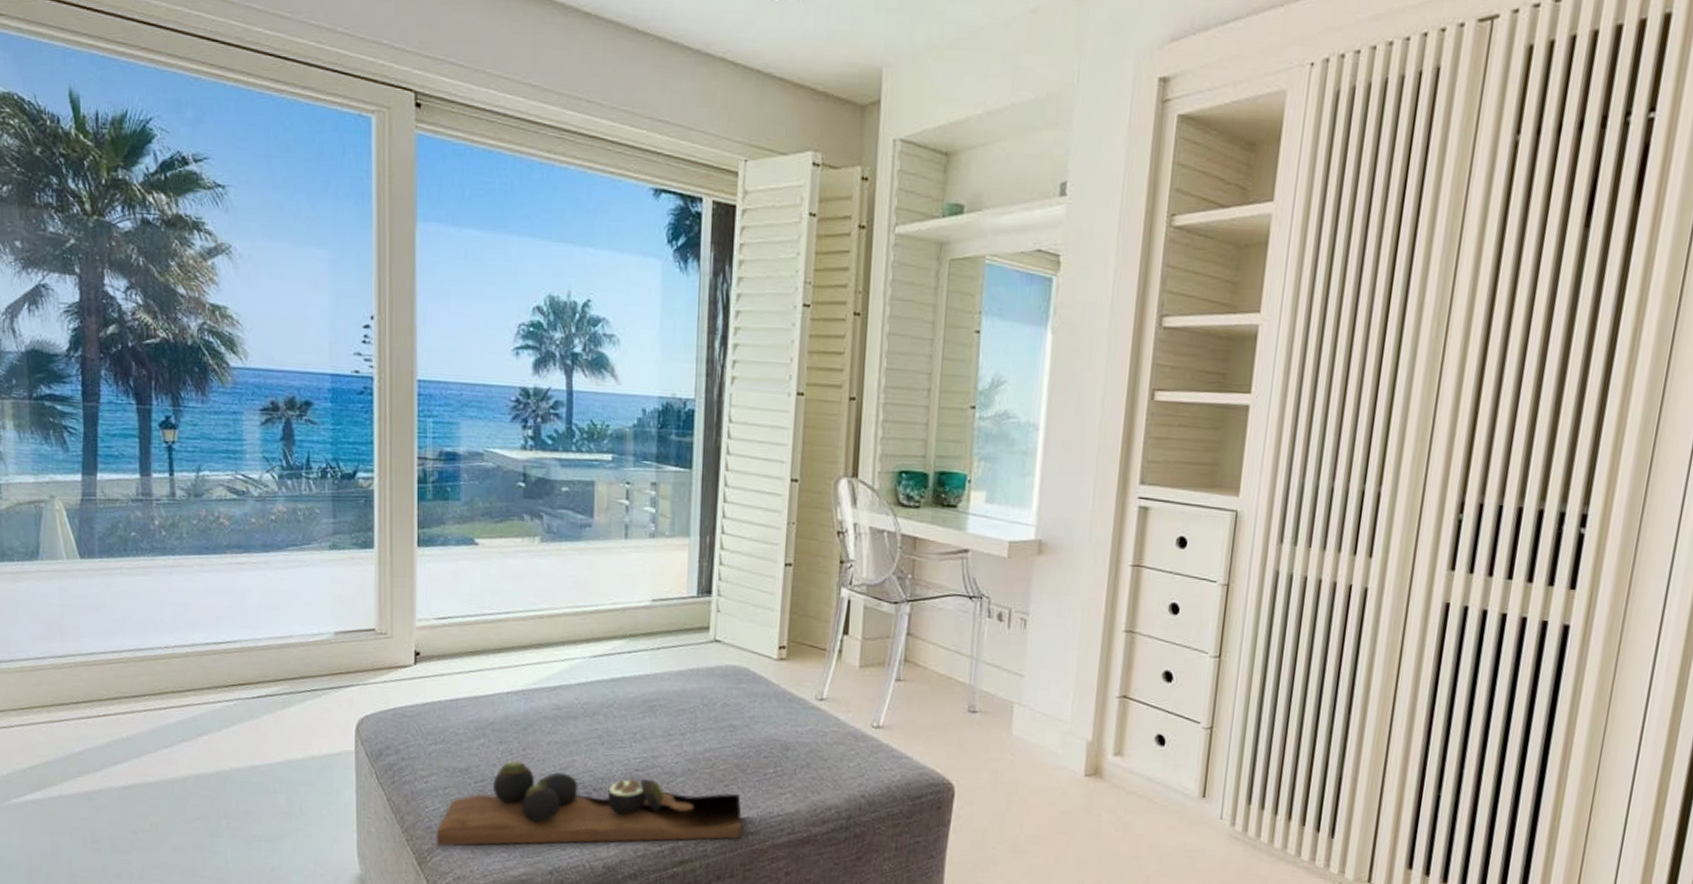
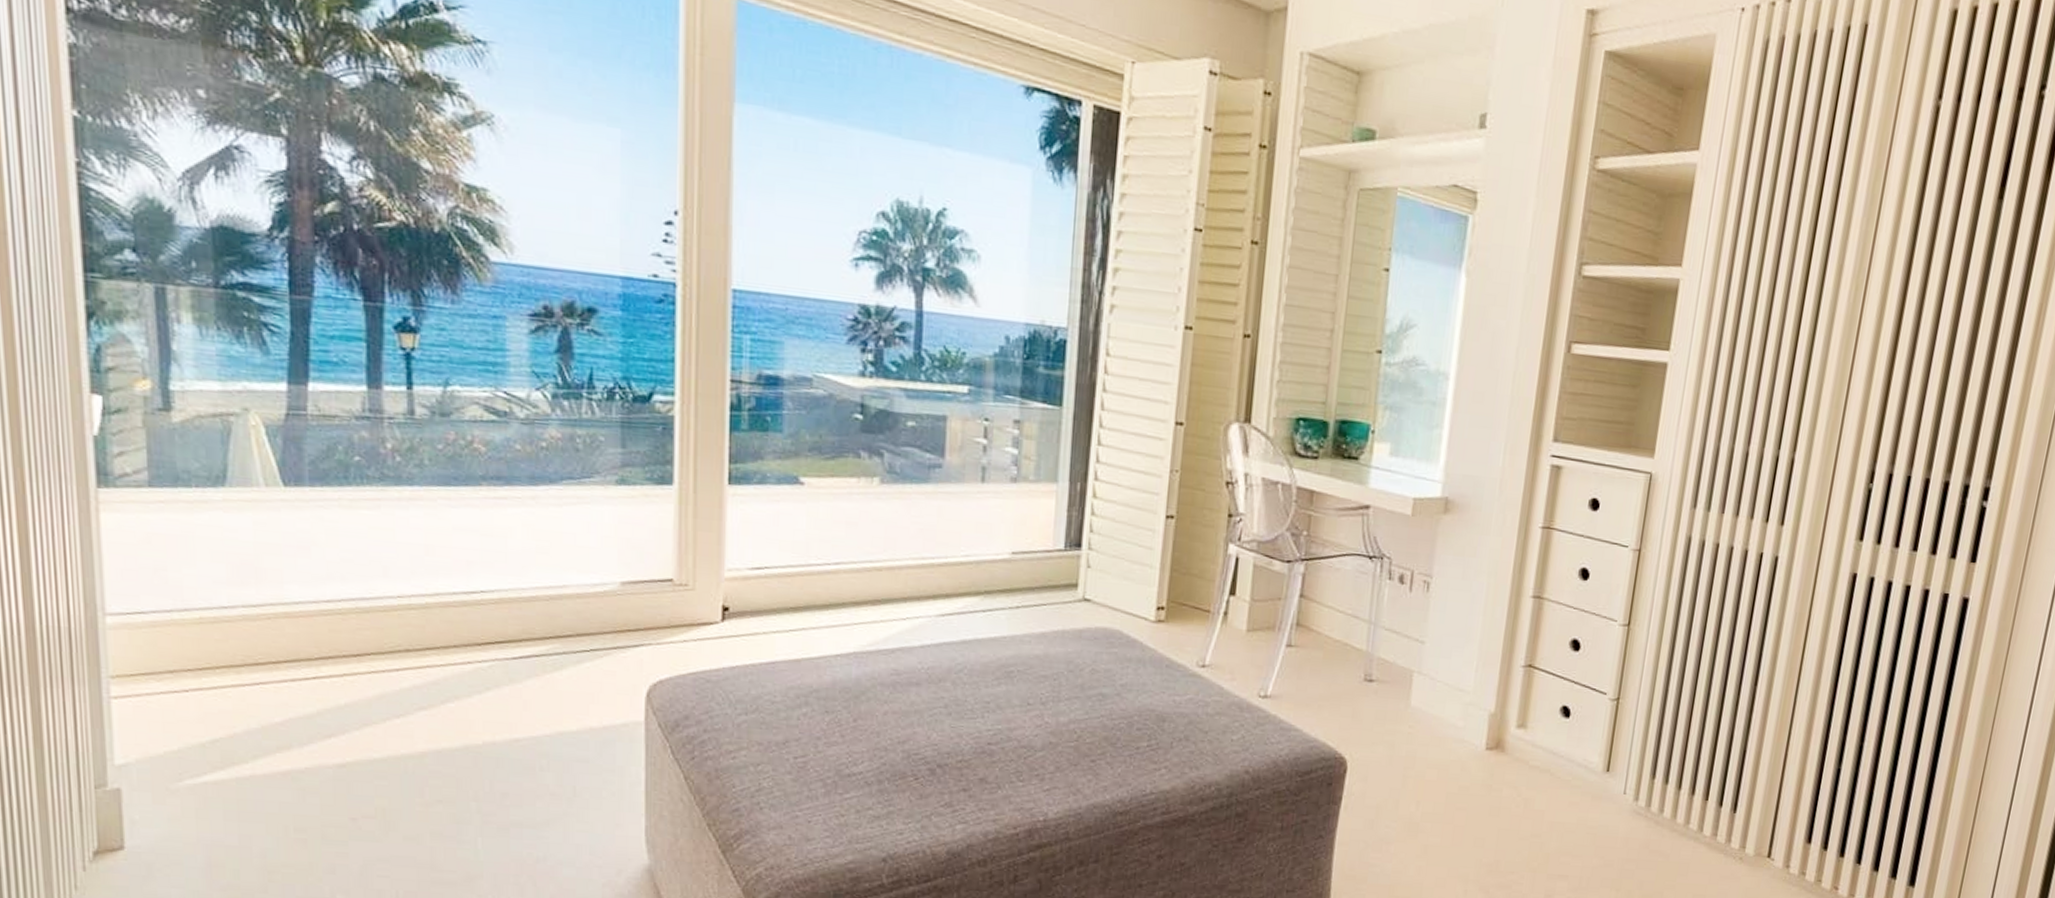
decorative tray: present [436,760,742,847] -> none [744,732,1110,832]

